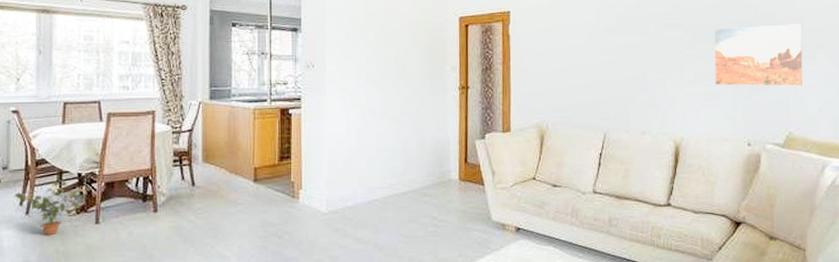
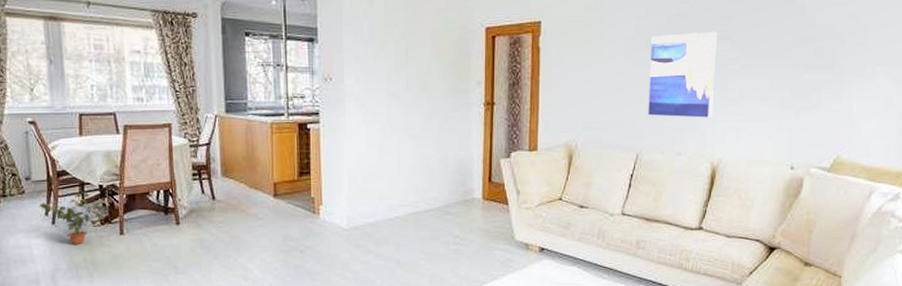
wall art: none [611,19,672,99] -> present [648,31,717,118]
wall art: present [714,24,803,86] -> none [761,37,865,106]

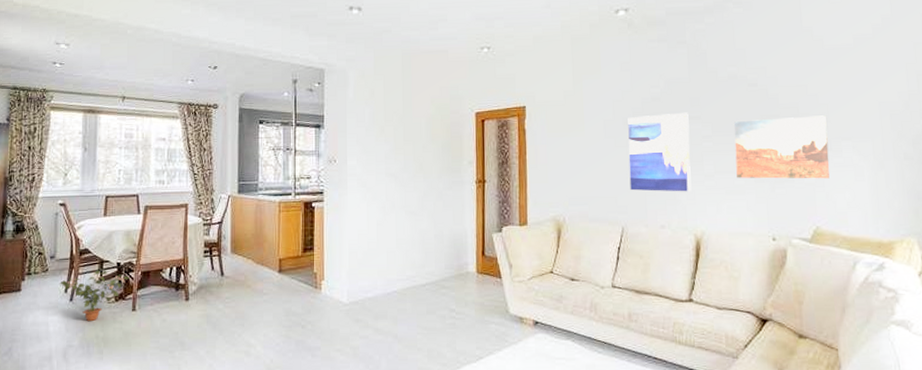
wall art: none [761,37,865,106] -> present [734,115,830,179]

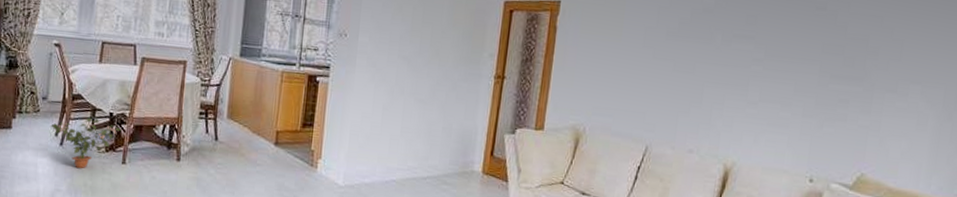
wall art: present [628,112,692,192] -> none [662,27,742,118]
wall art: present [734,115,830,179] -> none [783,47,899,124]

